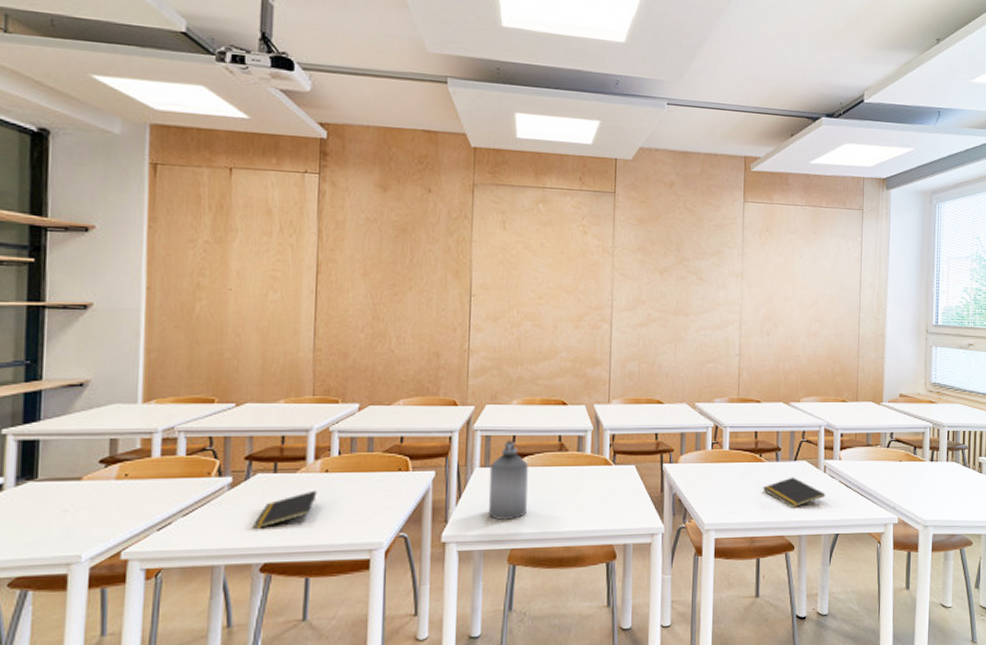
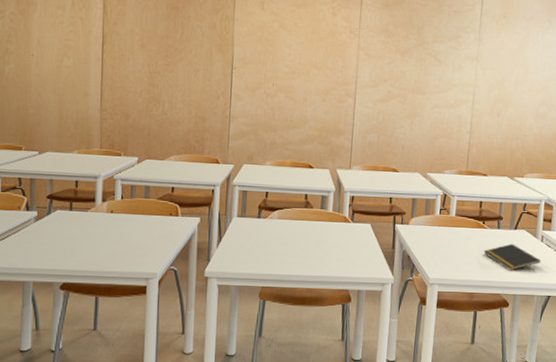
notepad: present [253,490,317,530] -> none [54,226,104,256]
bottle: present [488,440,528,520] -> none [243,195,278,263]

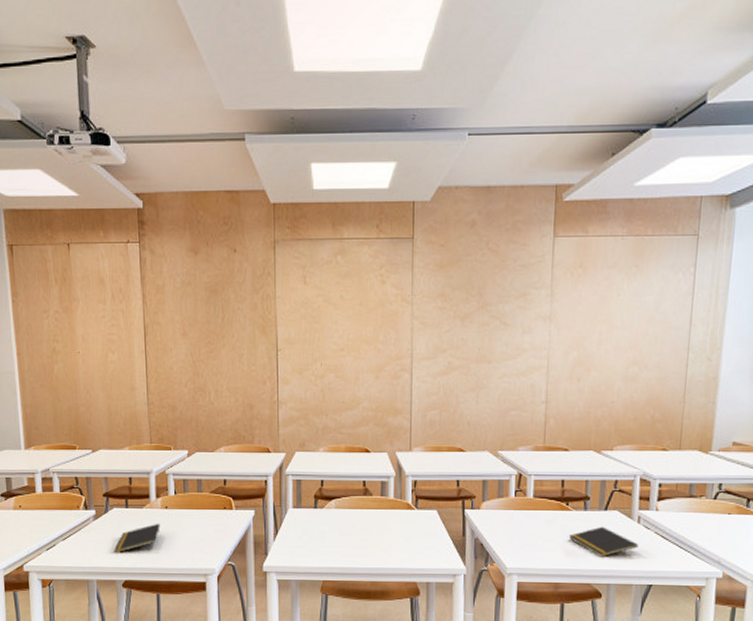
notepad: none [54,226,104,256] -> present [114,523,161,554]

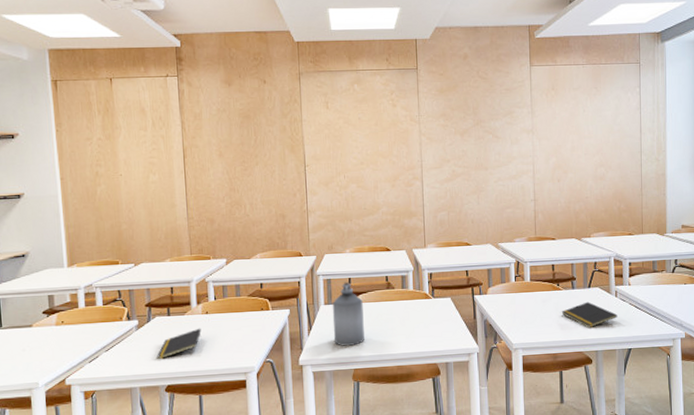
bottle: none [301,484,336,555] -> present [332,281,364,346]

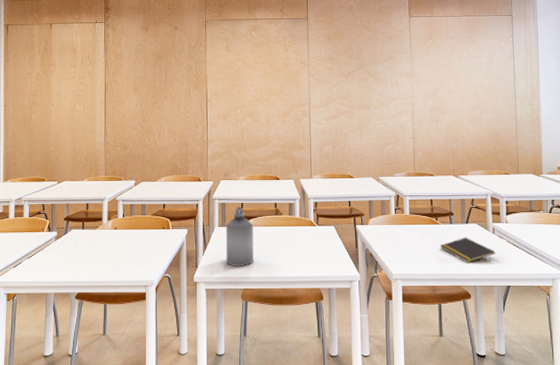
notepad: present [157,328,202,360] -> none [70,242,110,269]

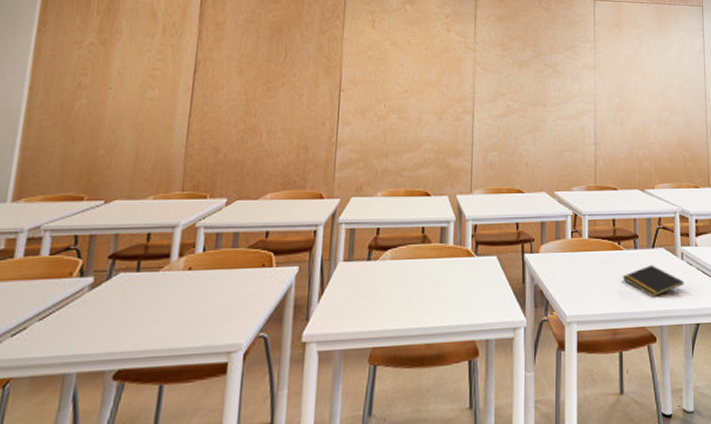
bottle: present [225,206,254,266] -> none [350,232,392,317]

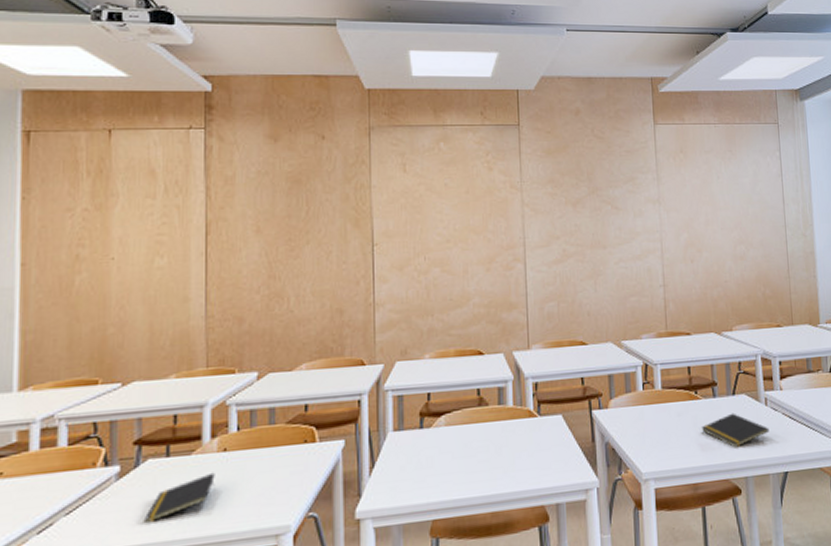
notepad: none [110,289,179,334] -> present [145,472,215,524]

